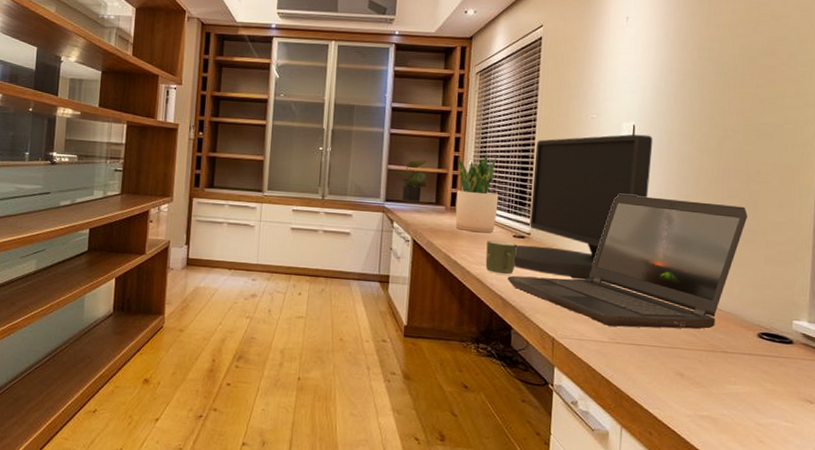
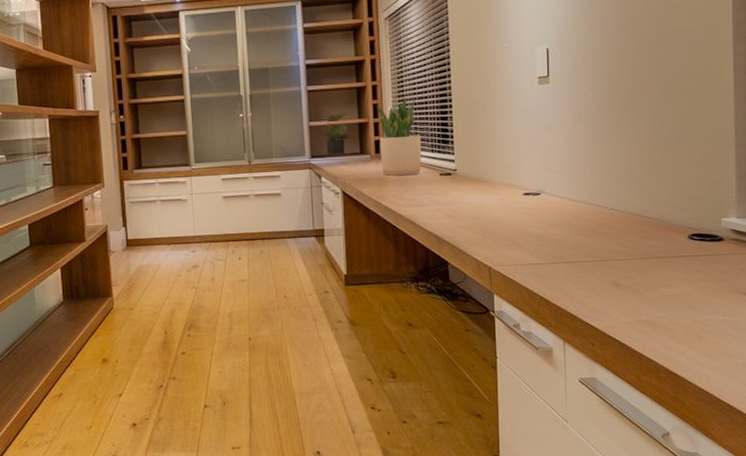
mug: present [485,240,517,275] -> none [415,180,445,214]
laptop computer: present [507,194,748,329] -> none [439,114,668,248]
monitor: present [513,134,653,279] -> none [443,56,568,207]

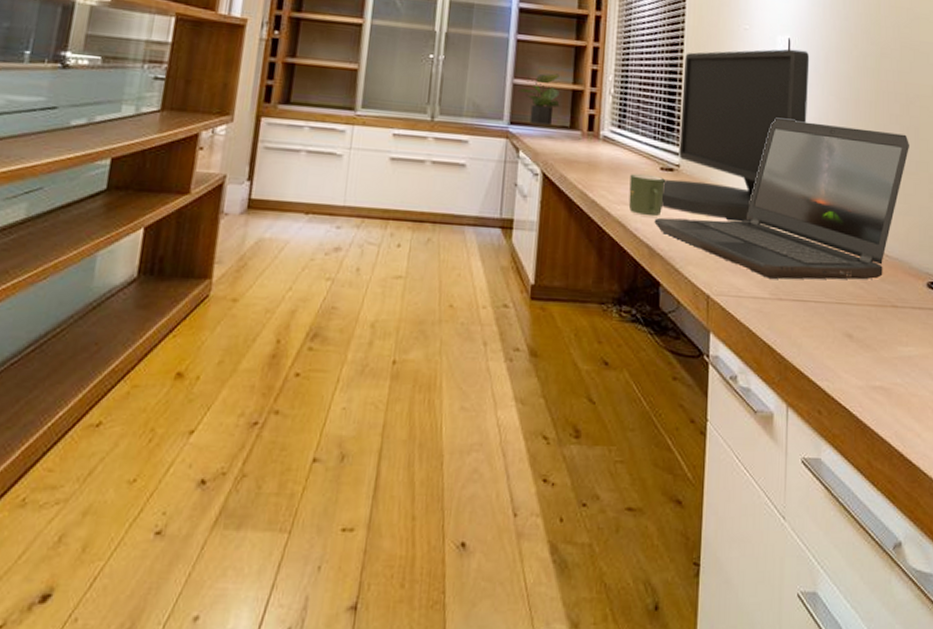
planter: present [377,96,422,176] -> none [593,66,644,165]
mug: none [415,180,445,214] -> present [628,173,665,217]
laptop computer: none [439,114,668,248] -> present [654,119,909,280]
monitor: none [443,56,568,207] -> present [661,48,810,221]

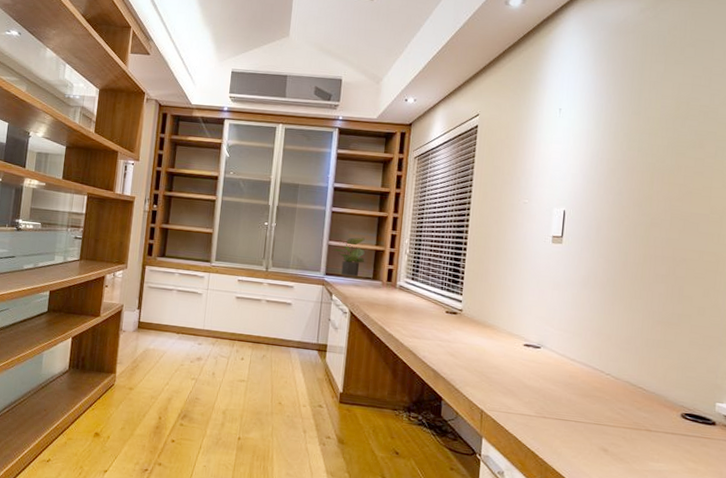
mug: present [628,173,665,217] -> none [418,314,449,349]
laptop computer: present [654,119,909,280] -> none [439,276,673,408]
monitor: present [661,48,810,221] -> none [445,219,583,356]

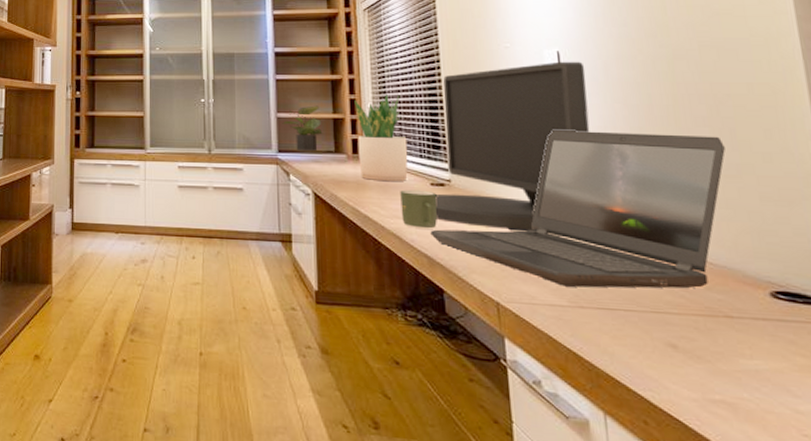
planter: none [391,232,433,308] -> present [354,93,408,182]
mug: none [418,314,449,349] -> present [400,189,438,229]
laptop computer: none [439,276,673,408] -> present [430,130,725,289]
monitor: none [445,219,583,356] -> present [435,61,590,231]

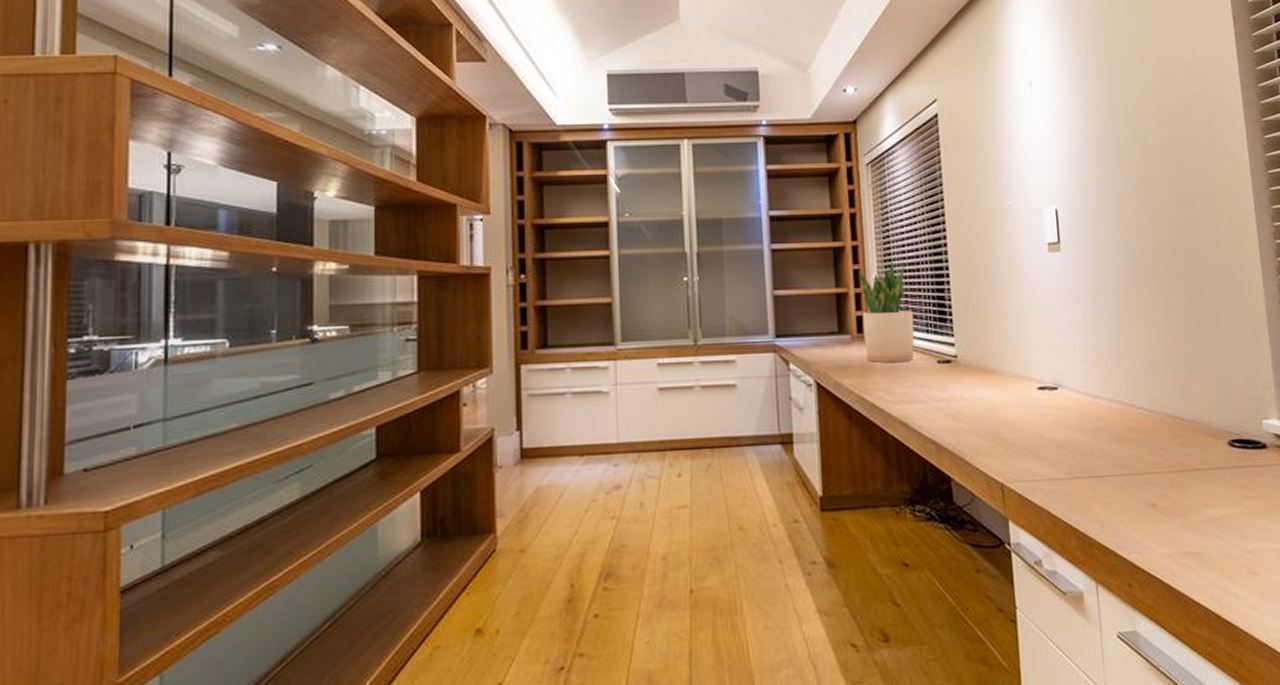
potted plant: present [282,105,323,152] -> none [779,279,825,335]
mug: present [400,189,438,229] -> none [907,369,945,413]
laptop computer: present [430,130,725,289] -> none [937,292,1195,458]
monitor: present [435,61,590,231] -> none [942,219,1085,405]

